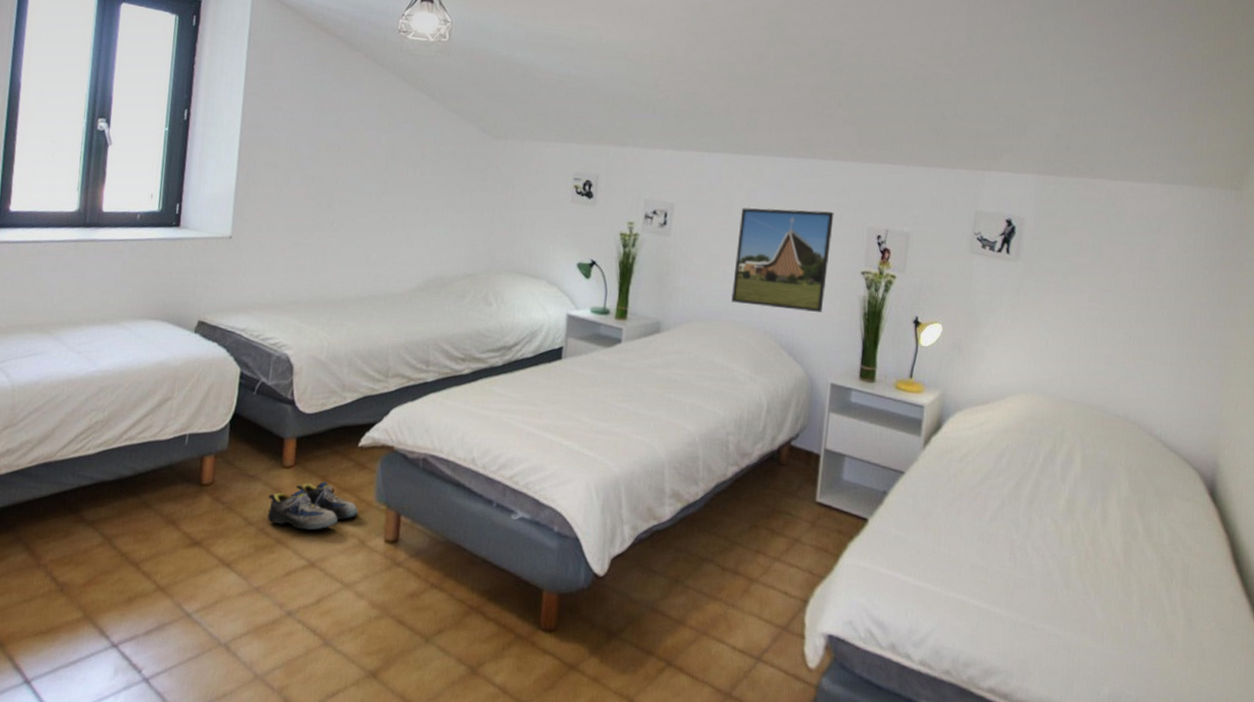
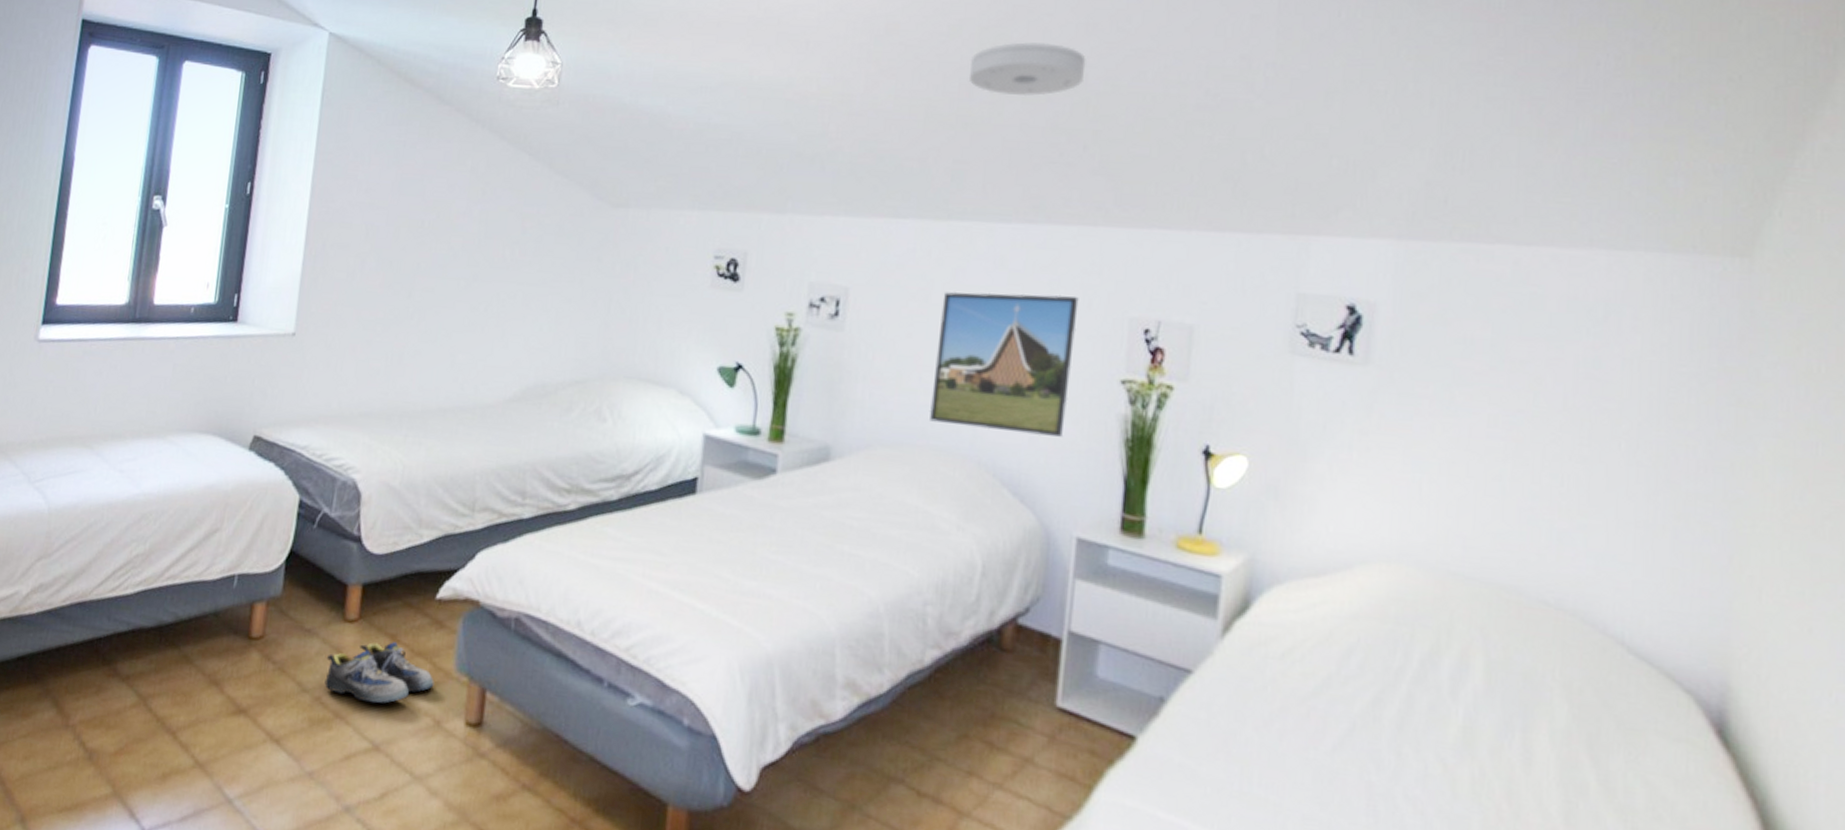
smoke detector: none [759,23,841,64] -> present [968,42,1086,97]

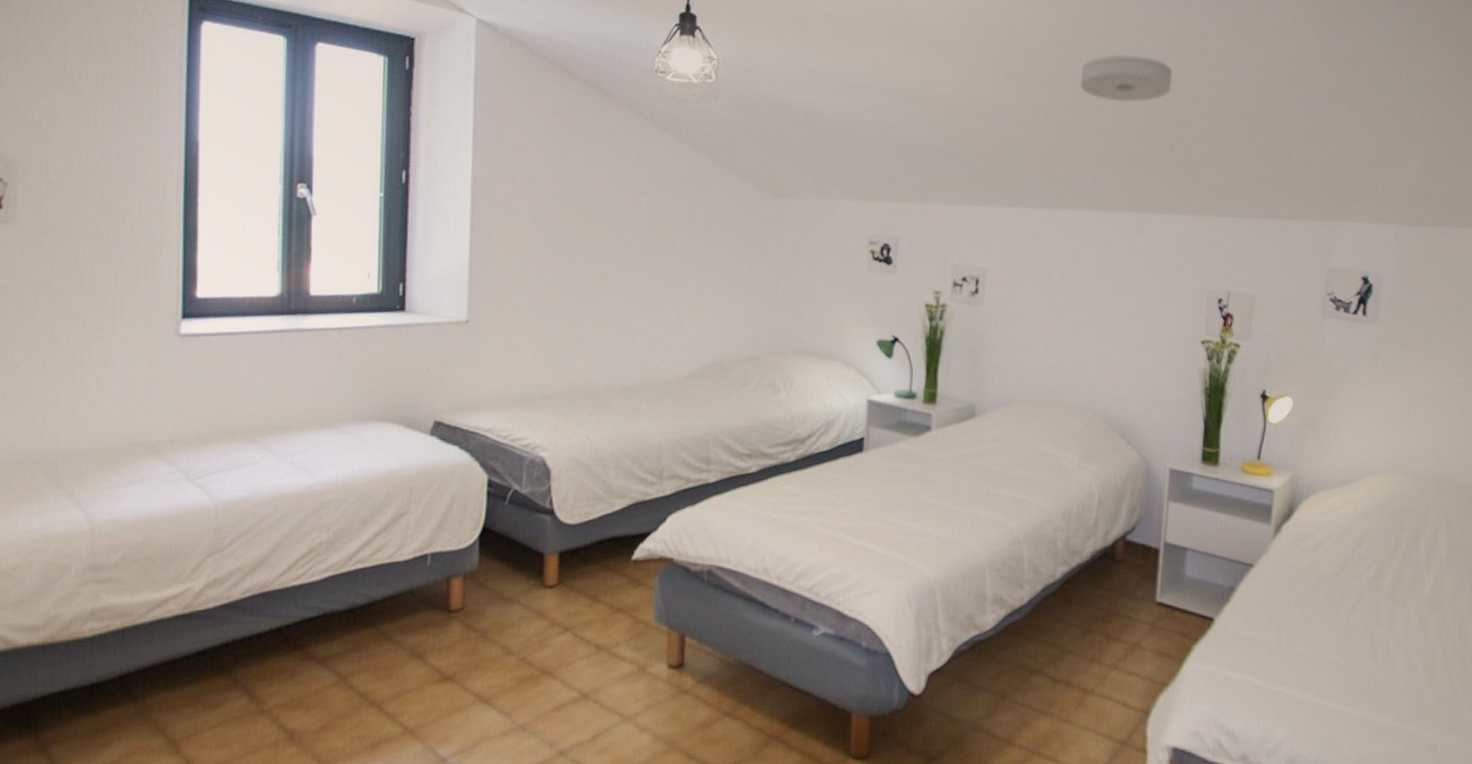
shoe: present [324,641,434,704] -> none [529,601,636,658]
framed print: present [929,291,1079,437] -> none [1054,270,1169,389]

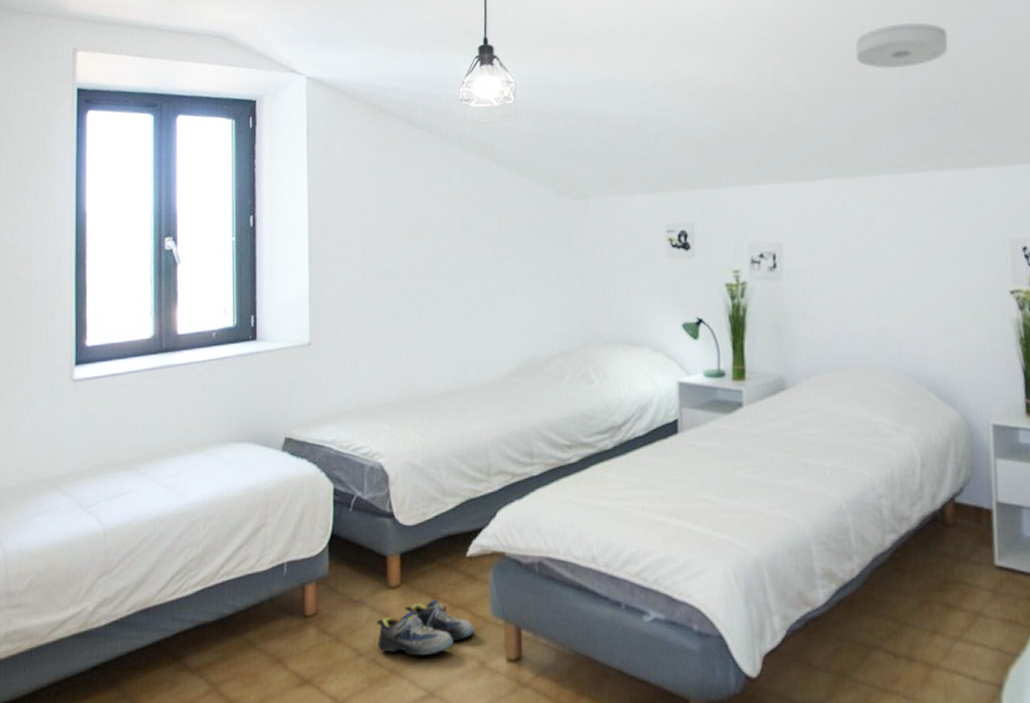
shoe: none [529,601,636,658] -> present [377,598,475,656]

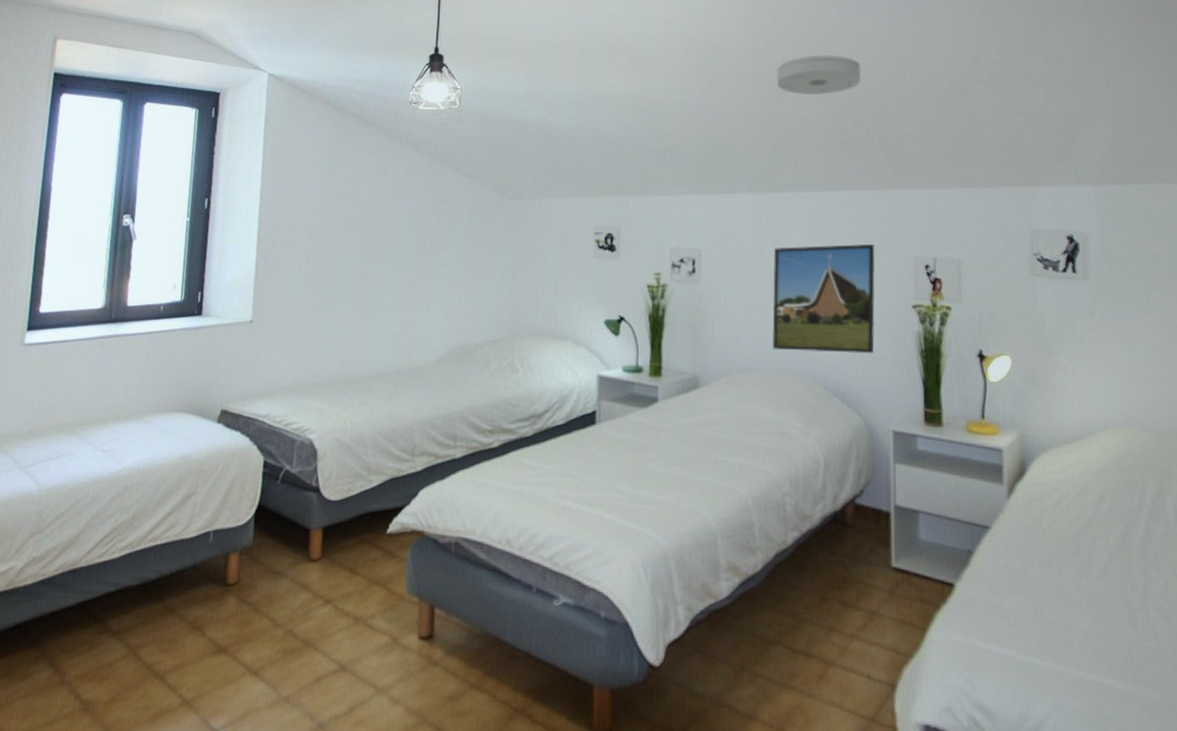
shoe: present [377,598,475,656] -> none [294,573,390,630]
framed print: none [859,227,971,346] -> present [771,243,876,353]

